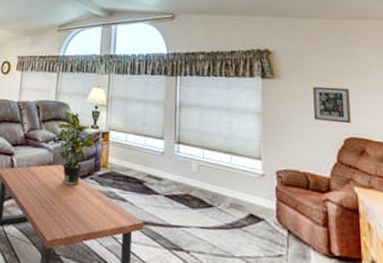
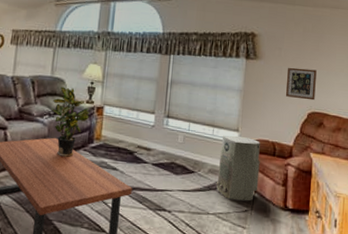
air purifier: none [240,163,292,244] -> present [216,135,260,201]

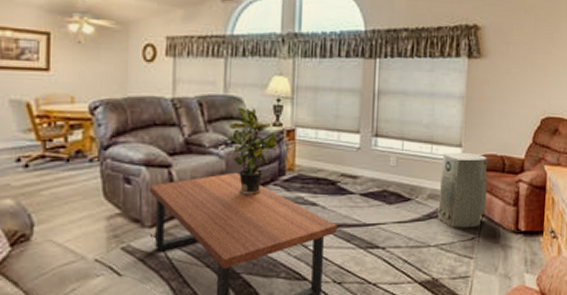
picture frame: present [285,67,317,101] -> none [515,65,551,104]

